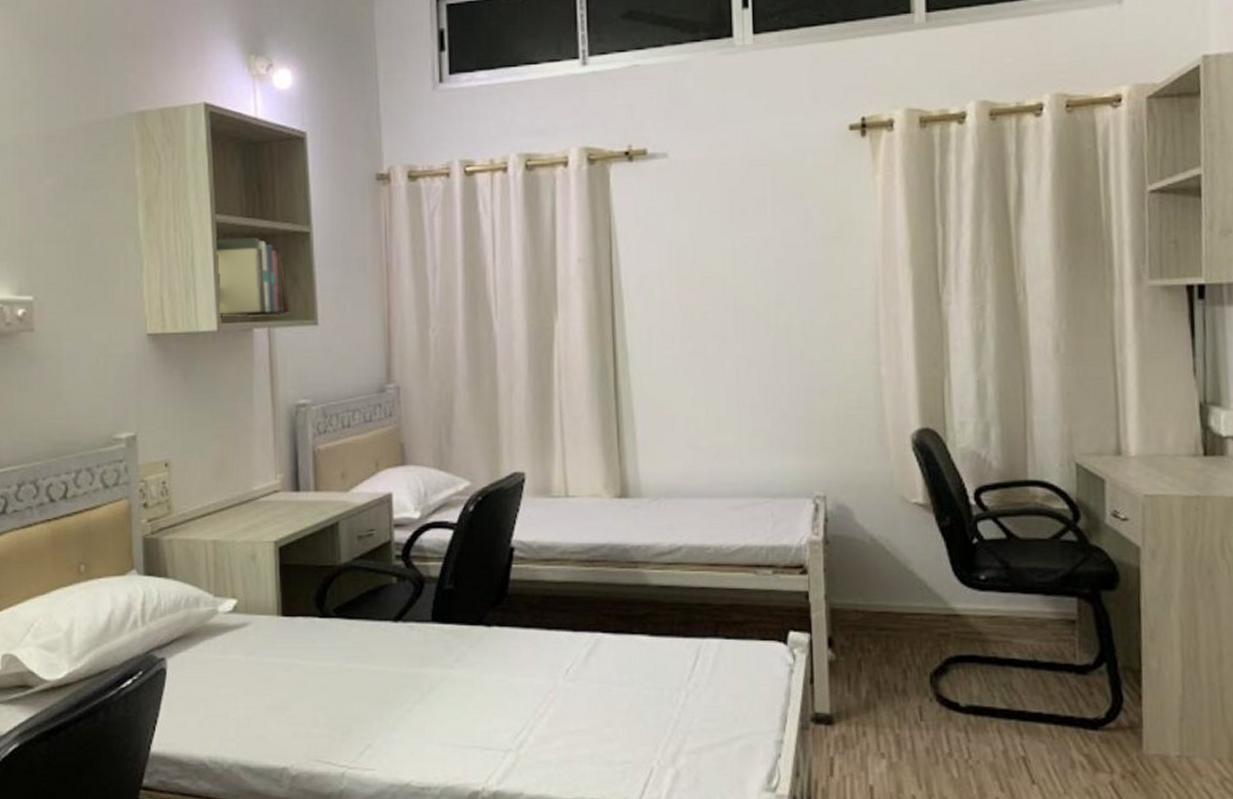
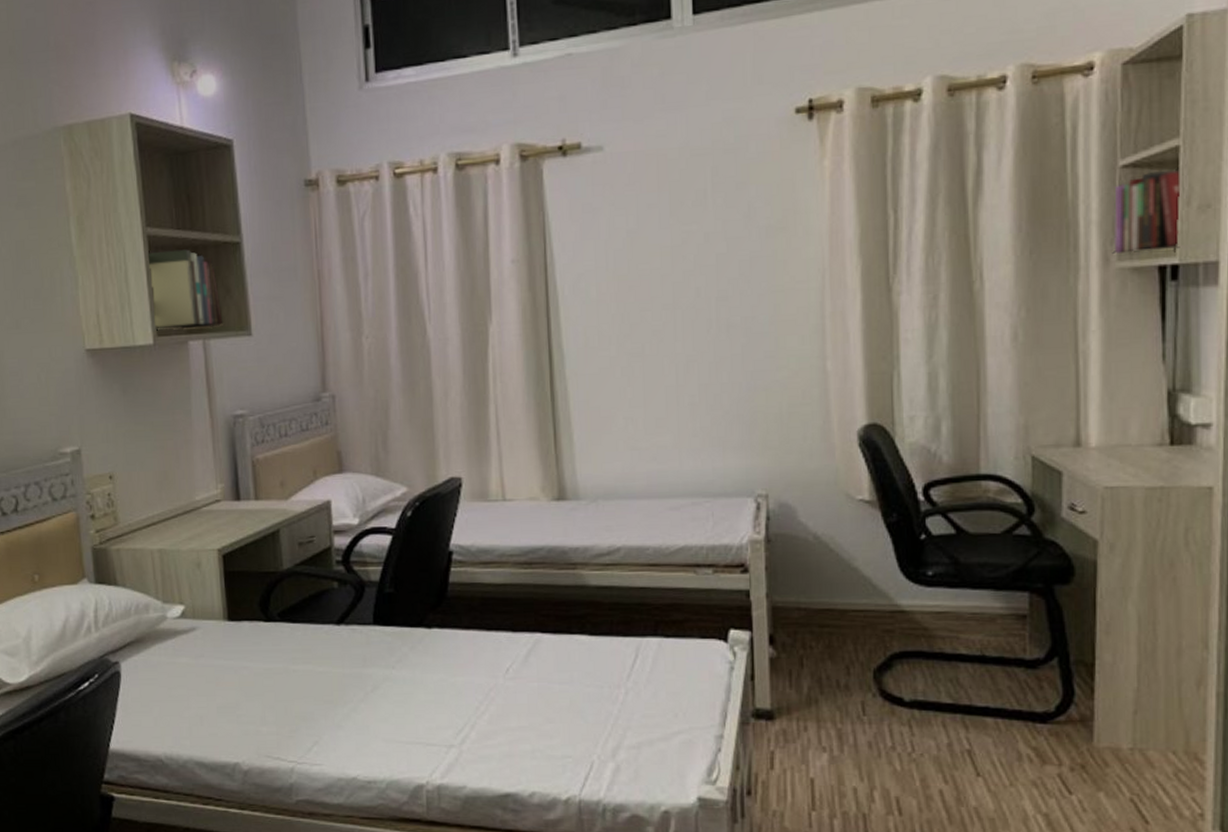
books: none [1143,196,1206,273] -> present [1113,170,1181,254]

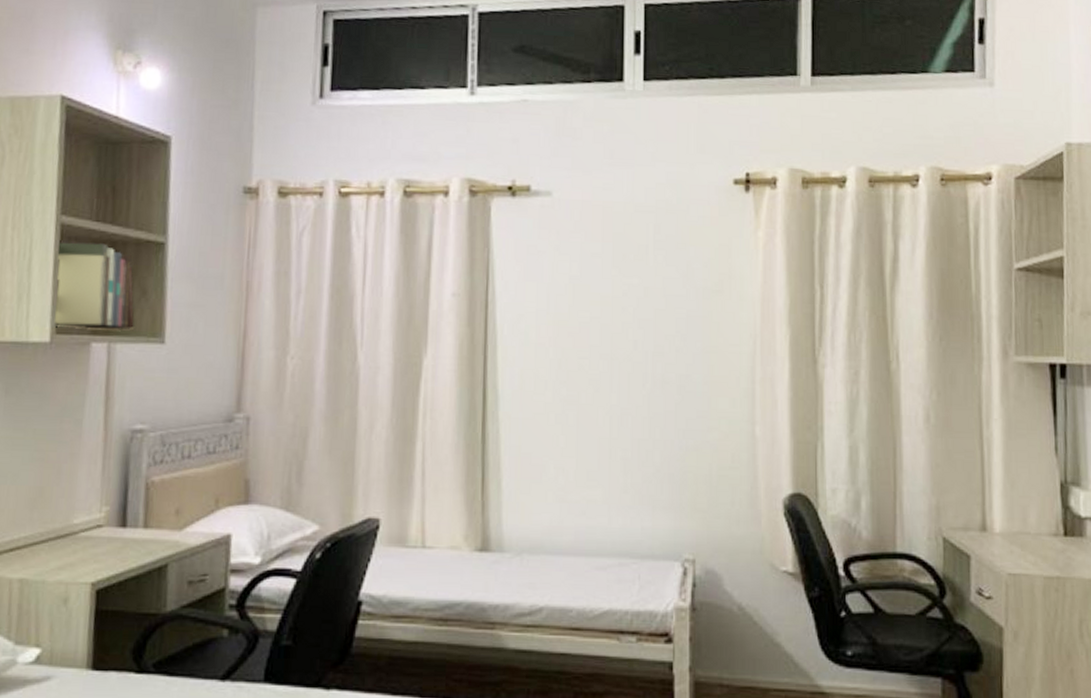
books: present [1113,170,1181,254] -> none [1010,276,1067,350]

